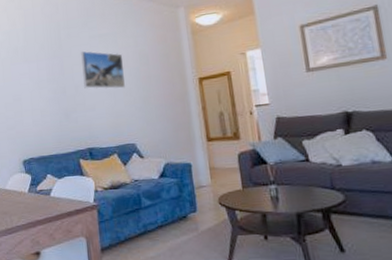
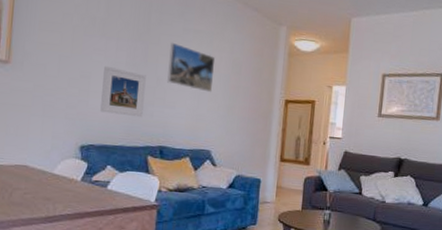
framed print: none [31,85,69,128] -> present [100,65,146,118]

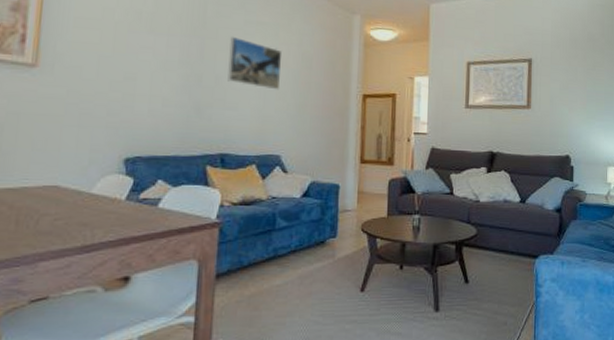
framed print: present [100,65,146,118] -> none [149,65,203,122]

